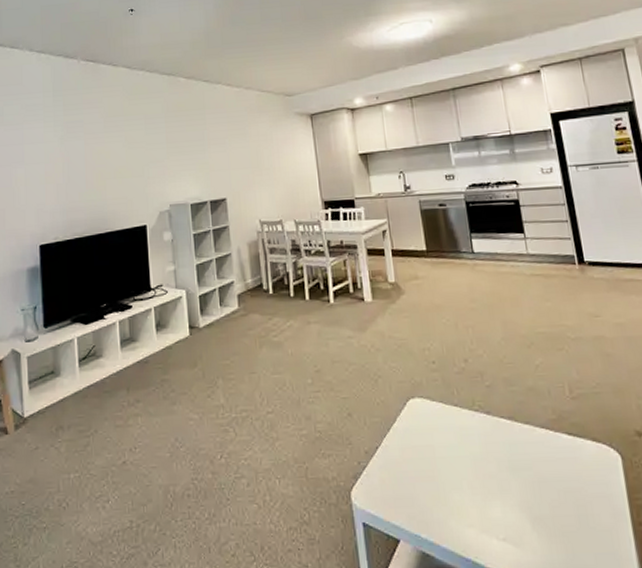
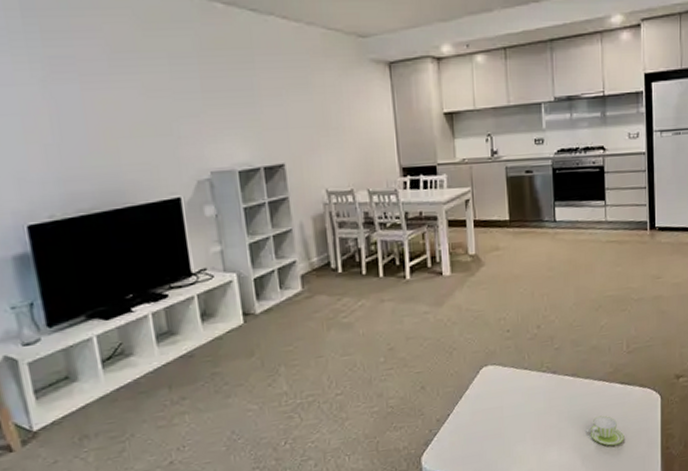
cup: none [532,470,582,510] -> present [586,415,624,446]

